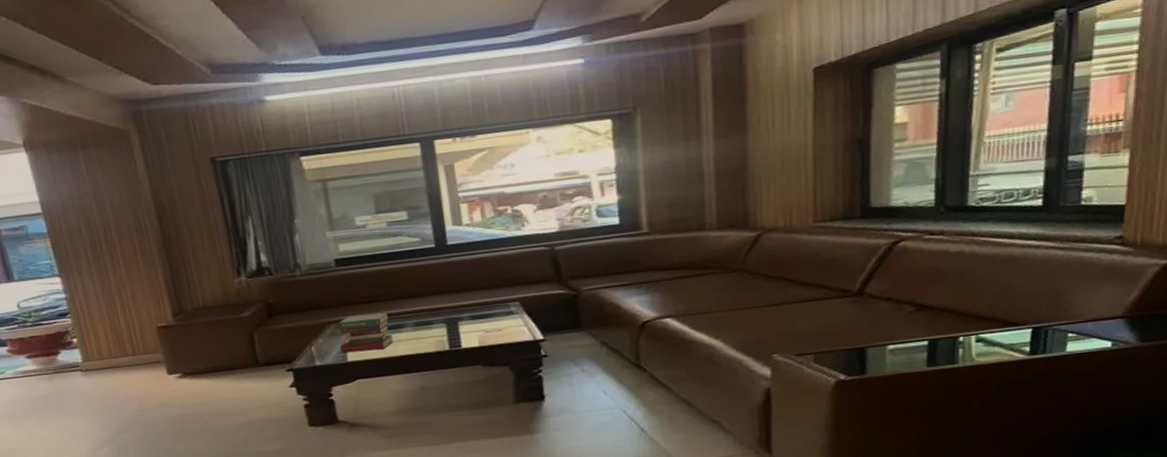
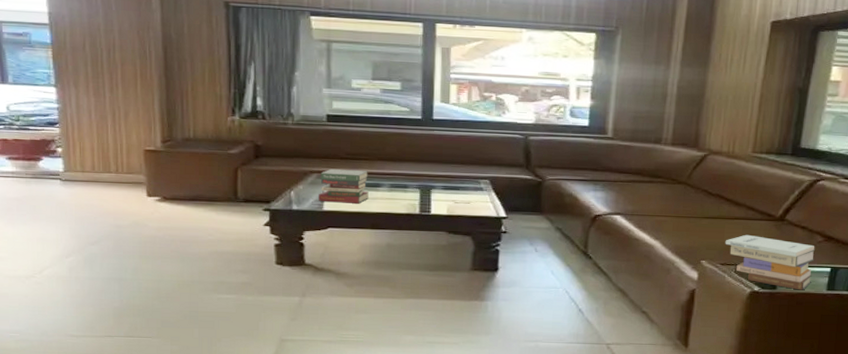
books: none [797,316,907,372] -> present [725,234,815,290]

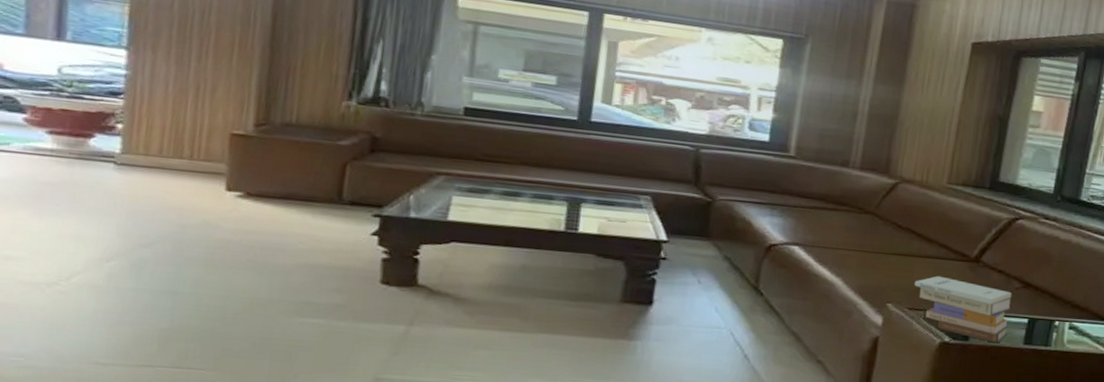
books: present [319,168,369,204] -> none [443,171,508,215]

